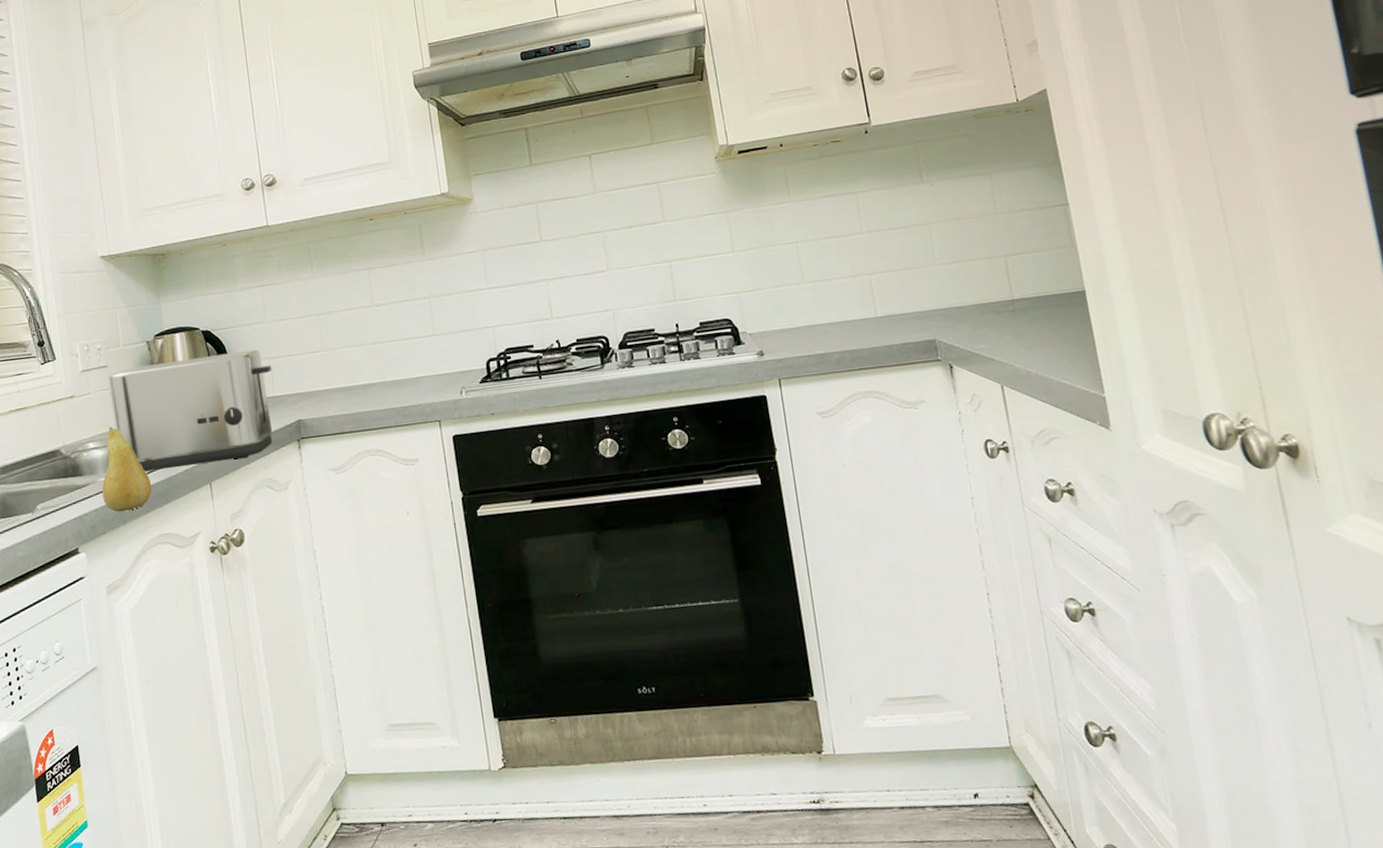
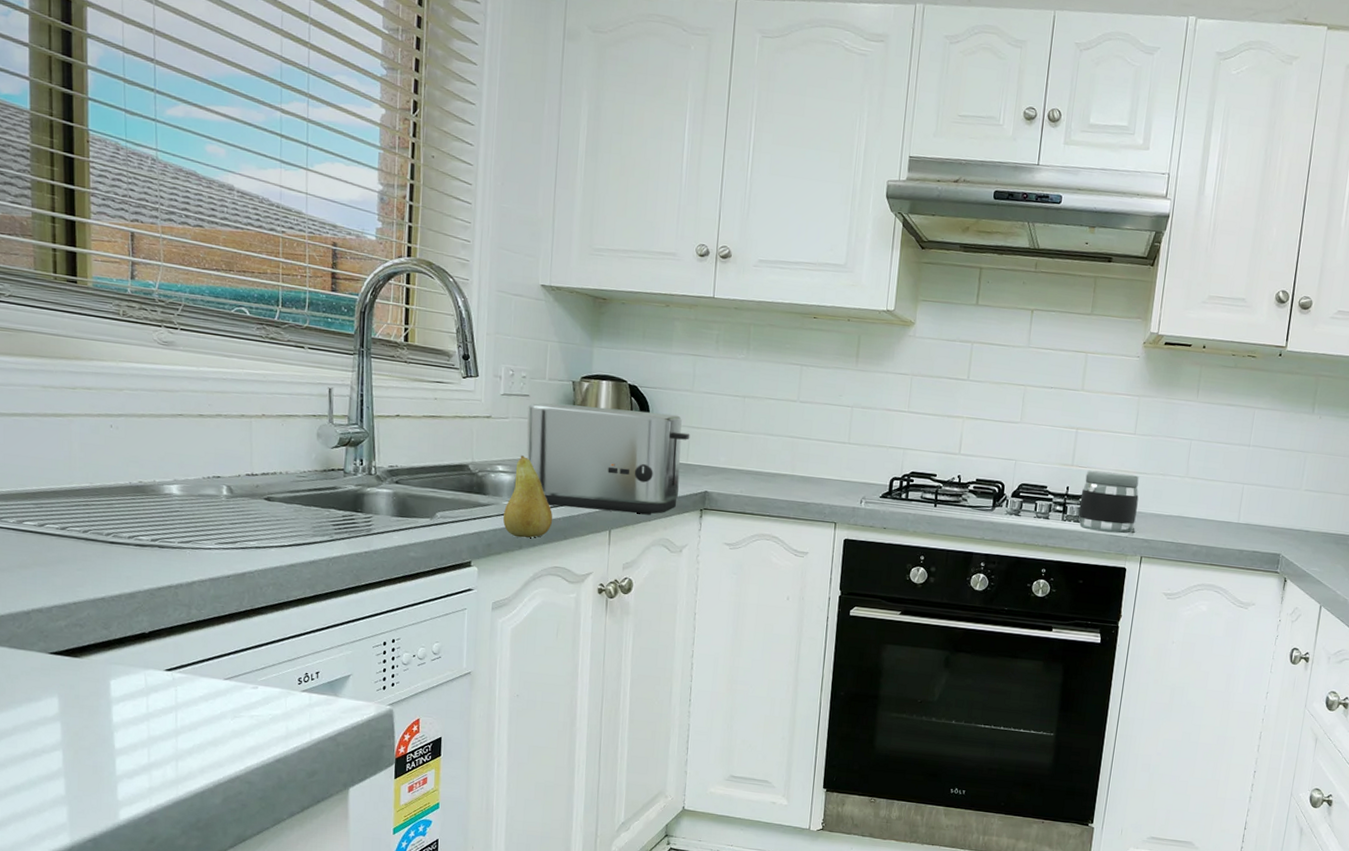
jar: none [692,293,762,365] -> present [1078,470,1139,534]

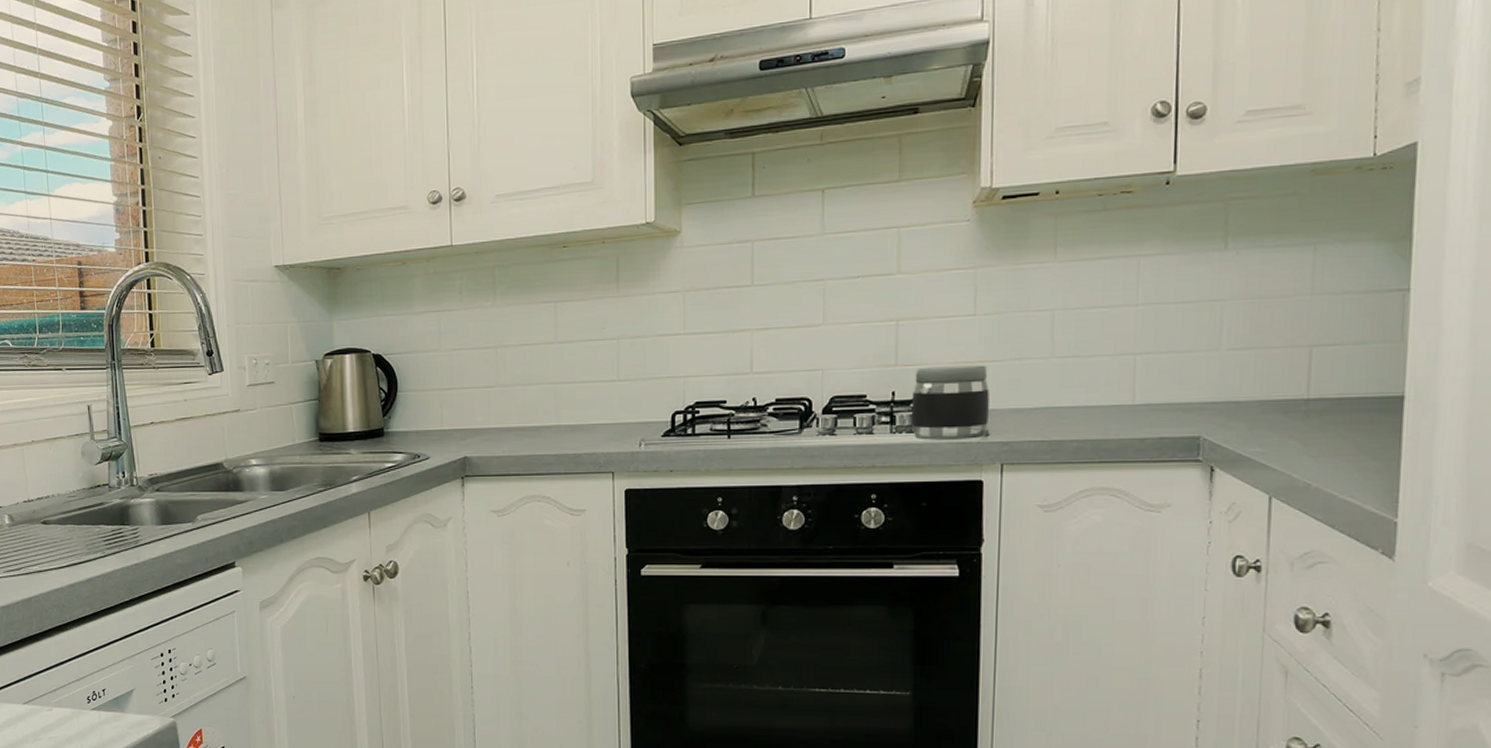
fruit: present [503,455,553,539] -> none [262,445,311,531]
toaster: present [526,403,690,515] -> none [273,378,442,494]

